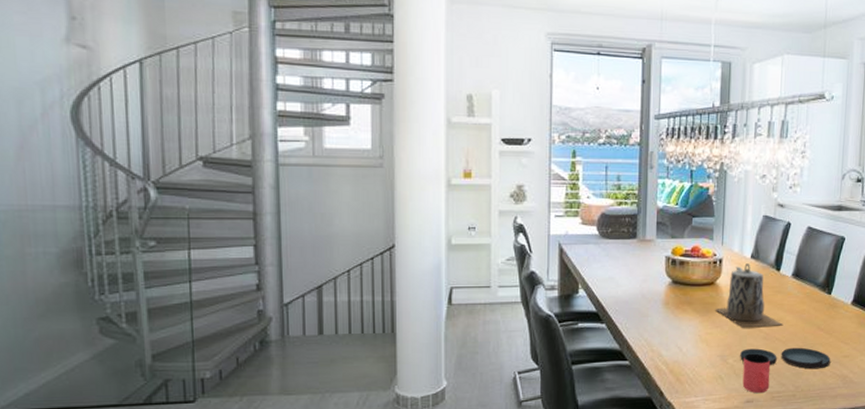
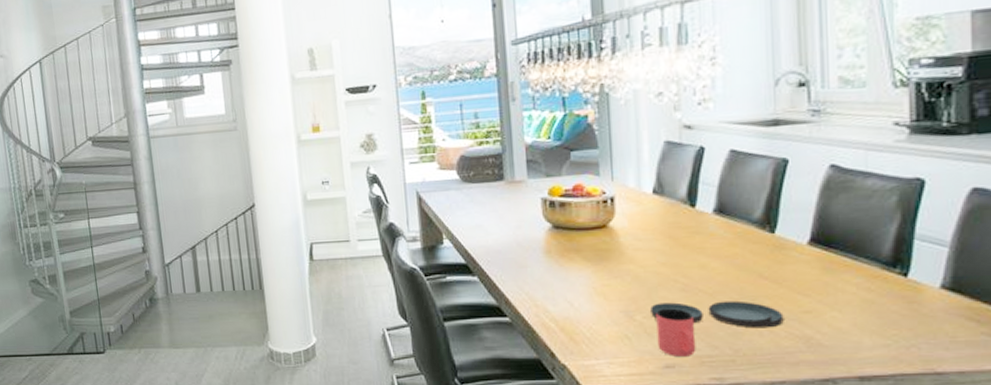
teapot: present [715,263,782,328] -> none [611,200,706,278]

